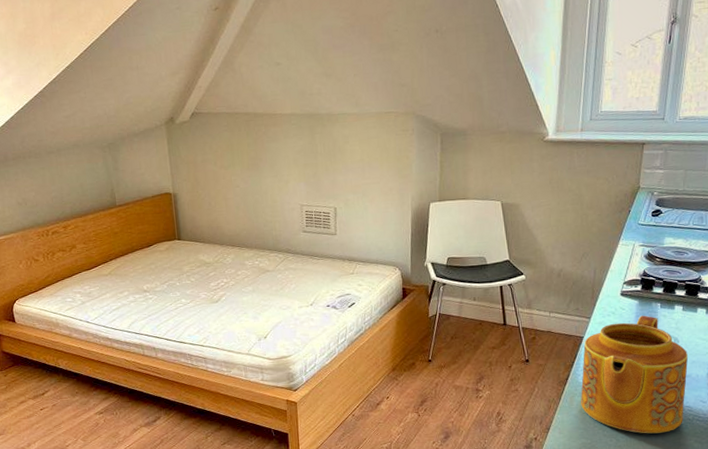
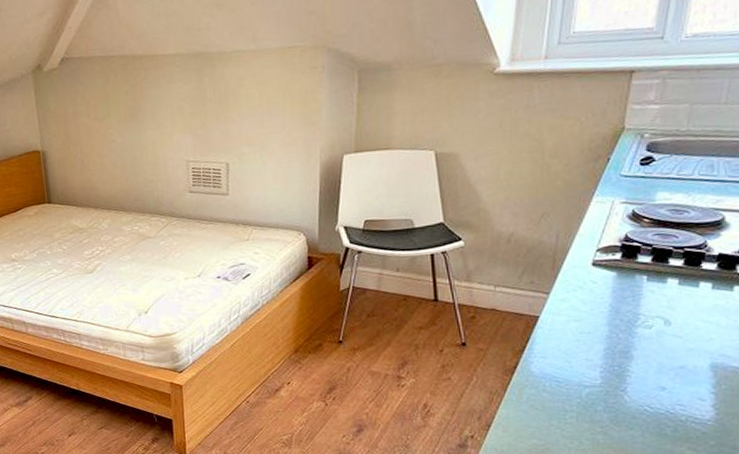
teapot: present [581,315,688,434] -> none [533,290,683,437]

